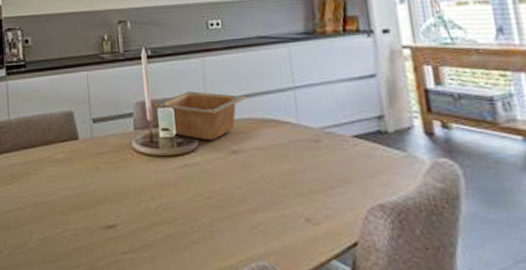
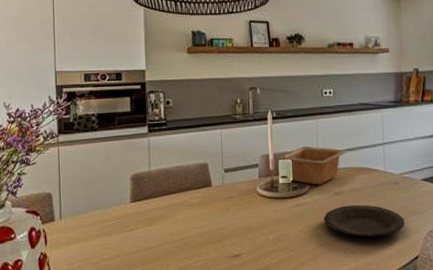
plate: none [219,168,334,213] -> present [323,205,405,237]

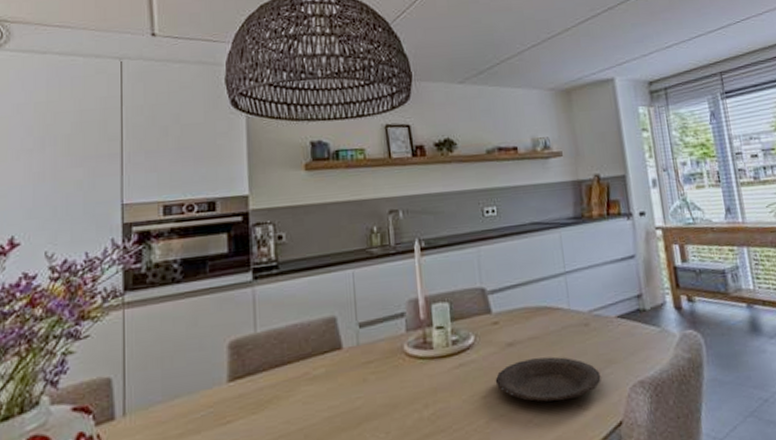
serving bowl: present [276,146,349,185] -> none [428,283,522,336]

